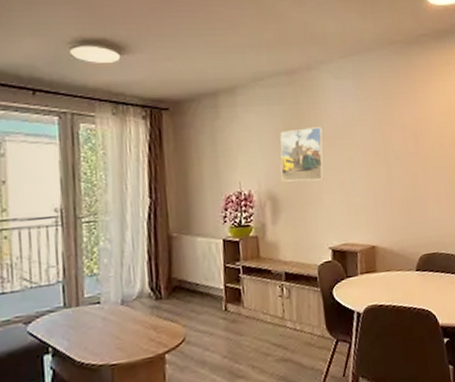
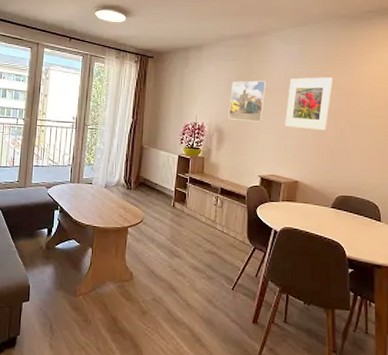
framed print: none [349,115,399,182] -> present [285,77,333,131]

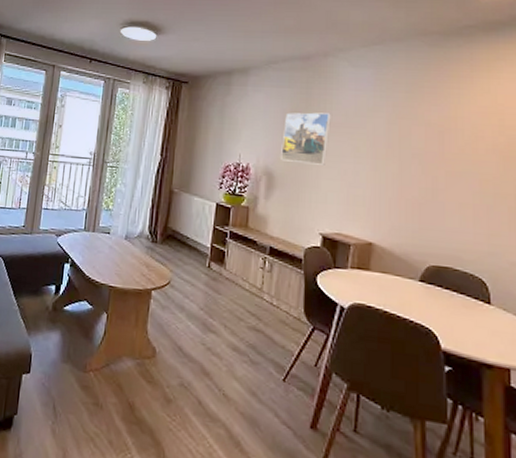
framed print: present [285,77,333,131] -> none [355,109,420,179]

